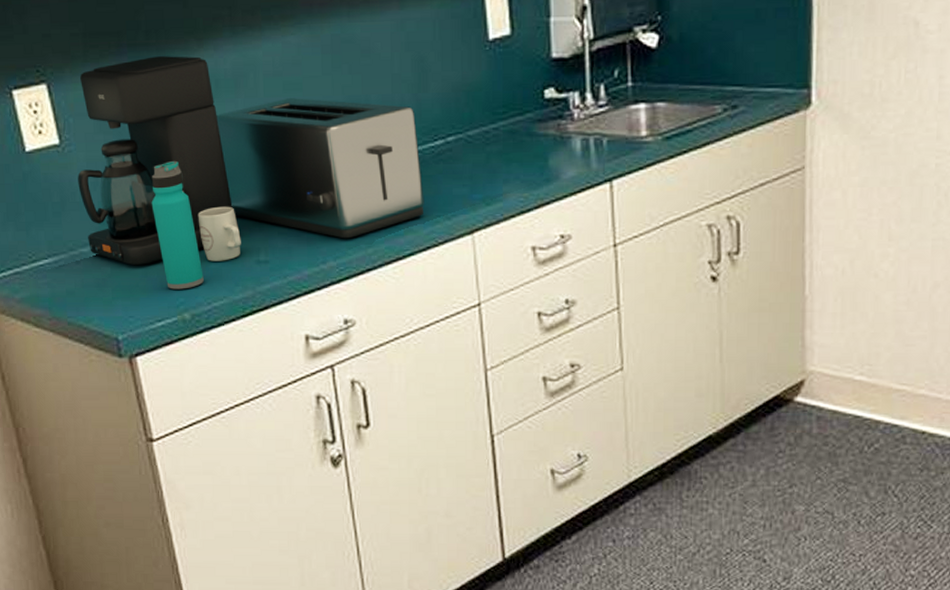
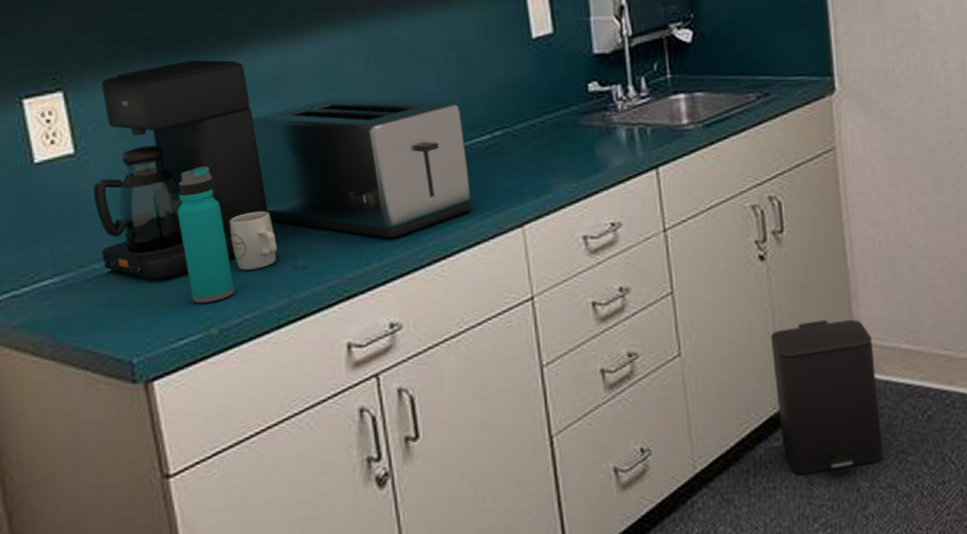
pedal bin: none [715,345,824,493] -> present [770,319,883,475]

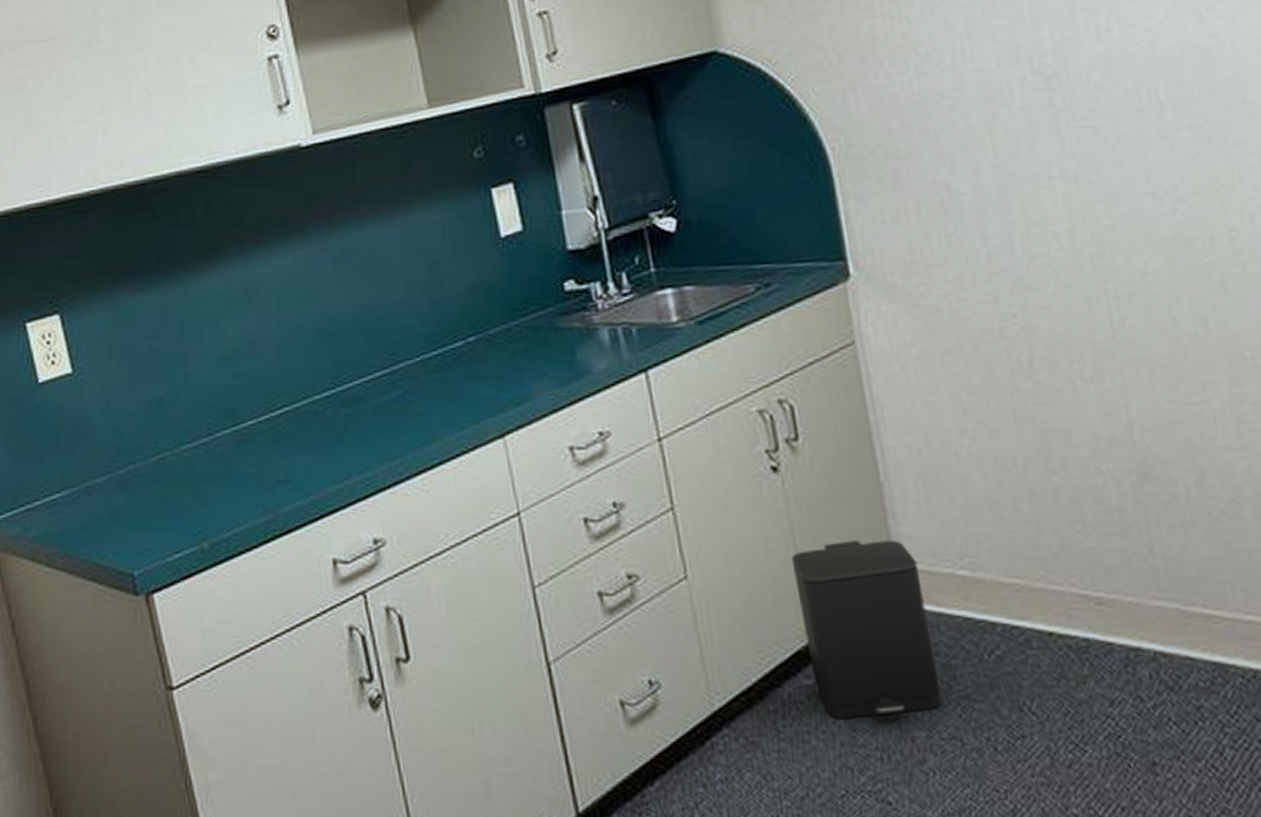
coffee maker: present [94,60,268,280] -> none [90,276,249,494]
water bottle: present [177,166,234,303] -> none [165,381,222,517]
mug: present [229,211,277,270] -> none [213,425,260,485]
toaster: present [252,98,473,239] -> none [229,309,450,452]

